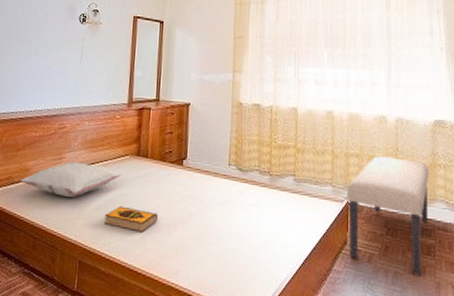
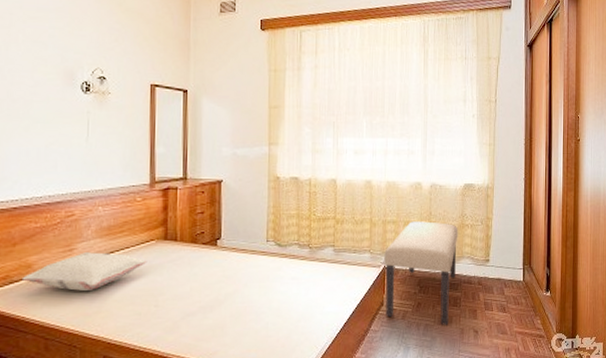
hardback book: present [104,206,159,233] -> none [131,294,193,319]

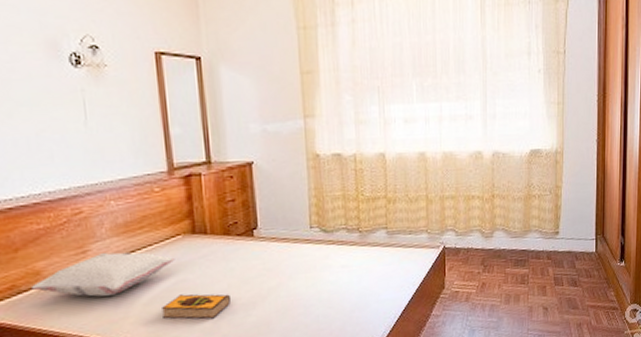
hardback book: none [131,294,193,319] -> present [162,294,232,319]
bench: present [384,221,459,325] -> none [443,194,525,305]

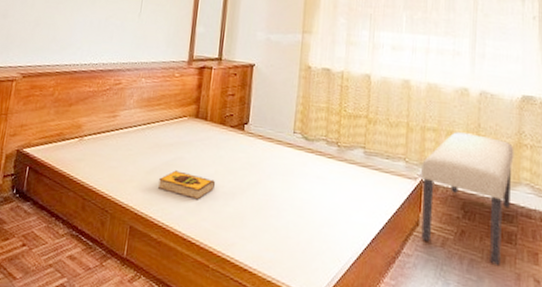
pillow: present [30,252,175,297] -> none [71,120,178,158]
bench: none [443,194,525,305] -> present [421,132,514,265]

